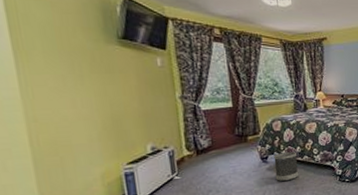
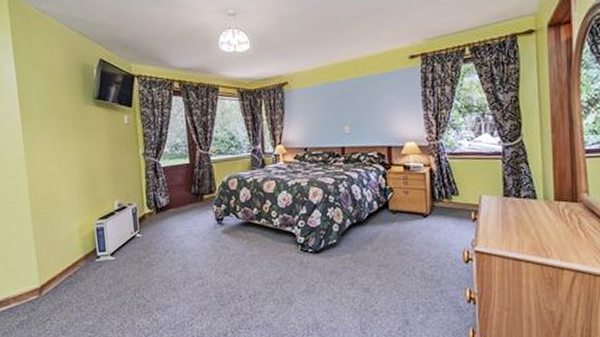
wastebasket: present [273,152,299,181] -> none [229,213,256,246]

